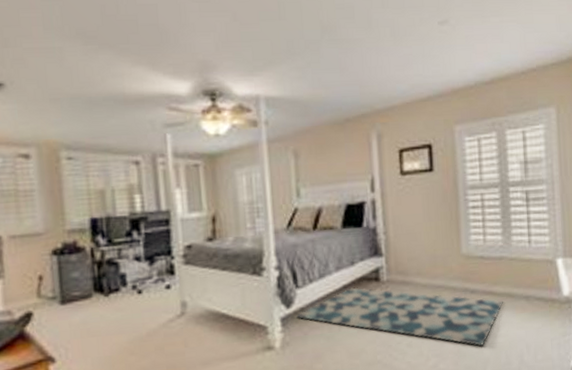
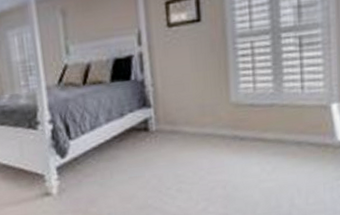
rug: present [296,287,503,346] -> none [70,137,274,191]

